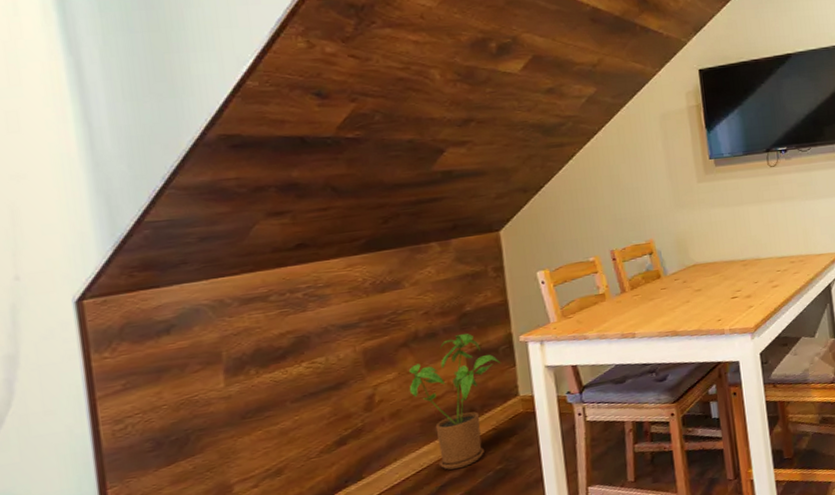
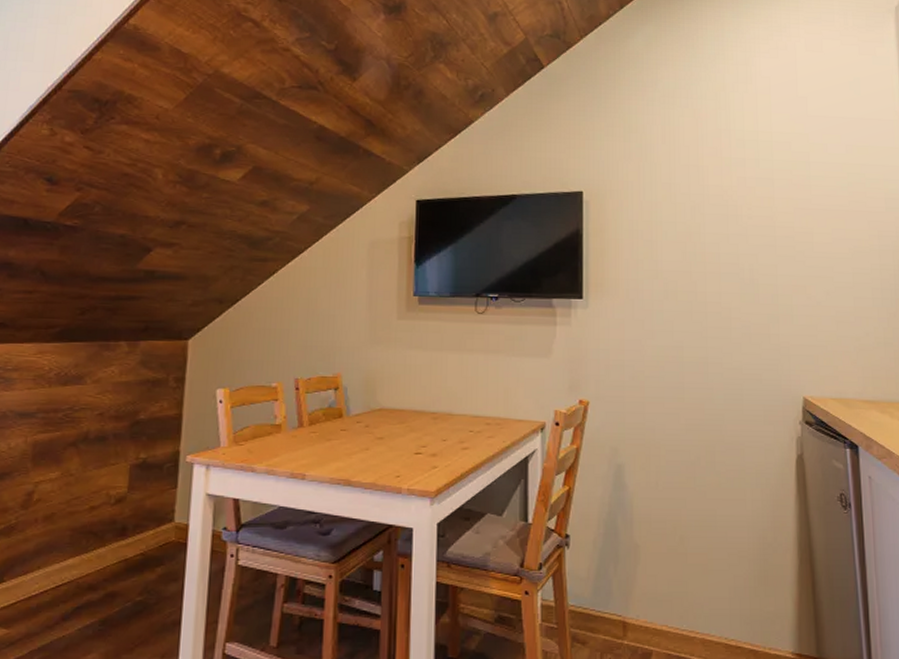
house plant: present [408,333,502,470] -> none [67,442,163,592]

